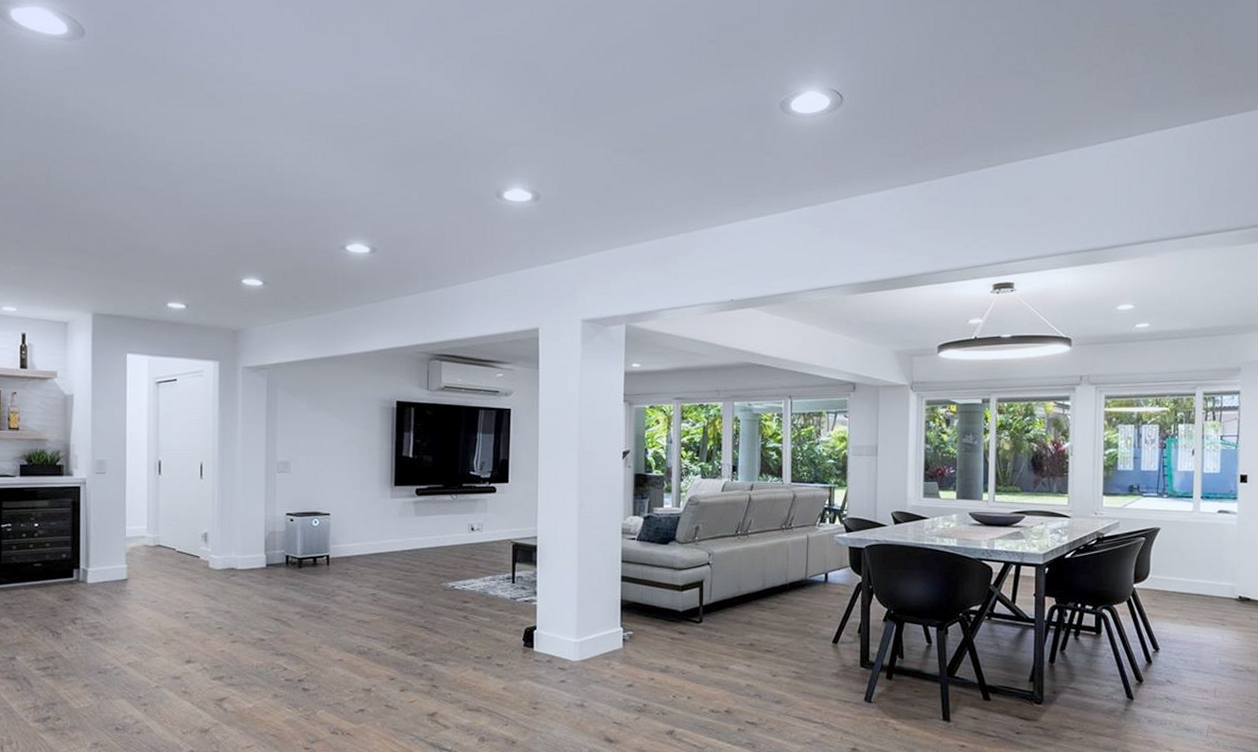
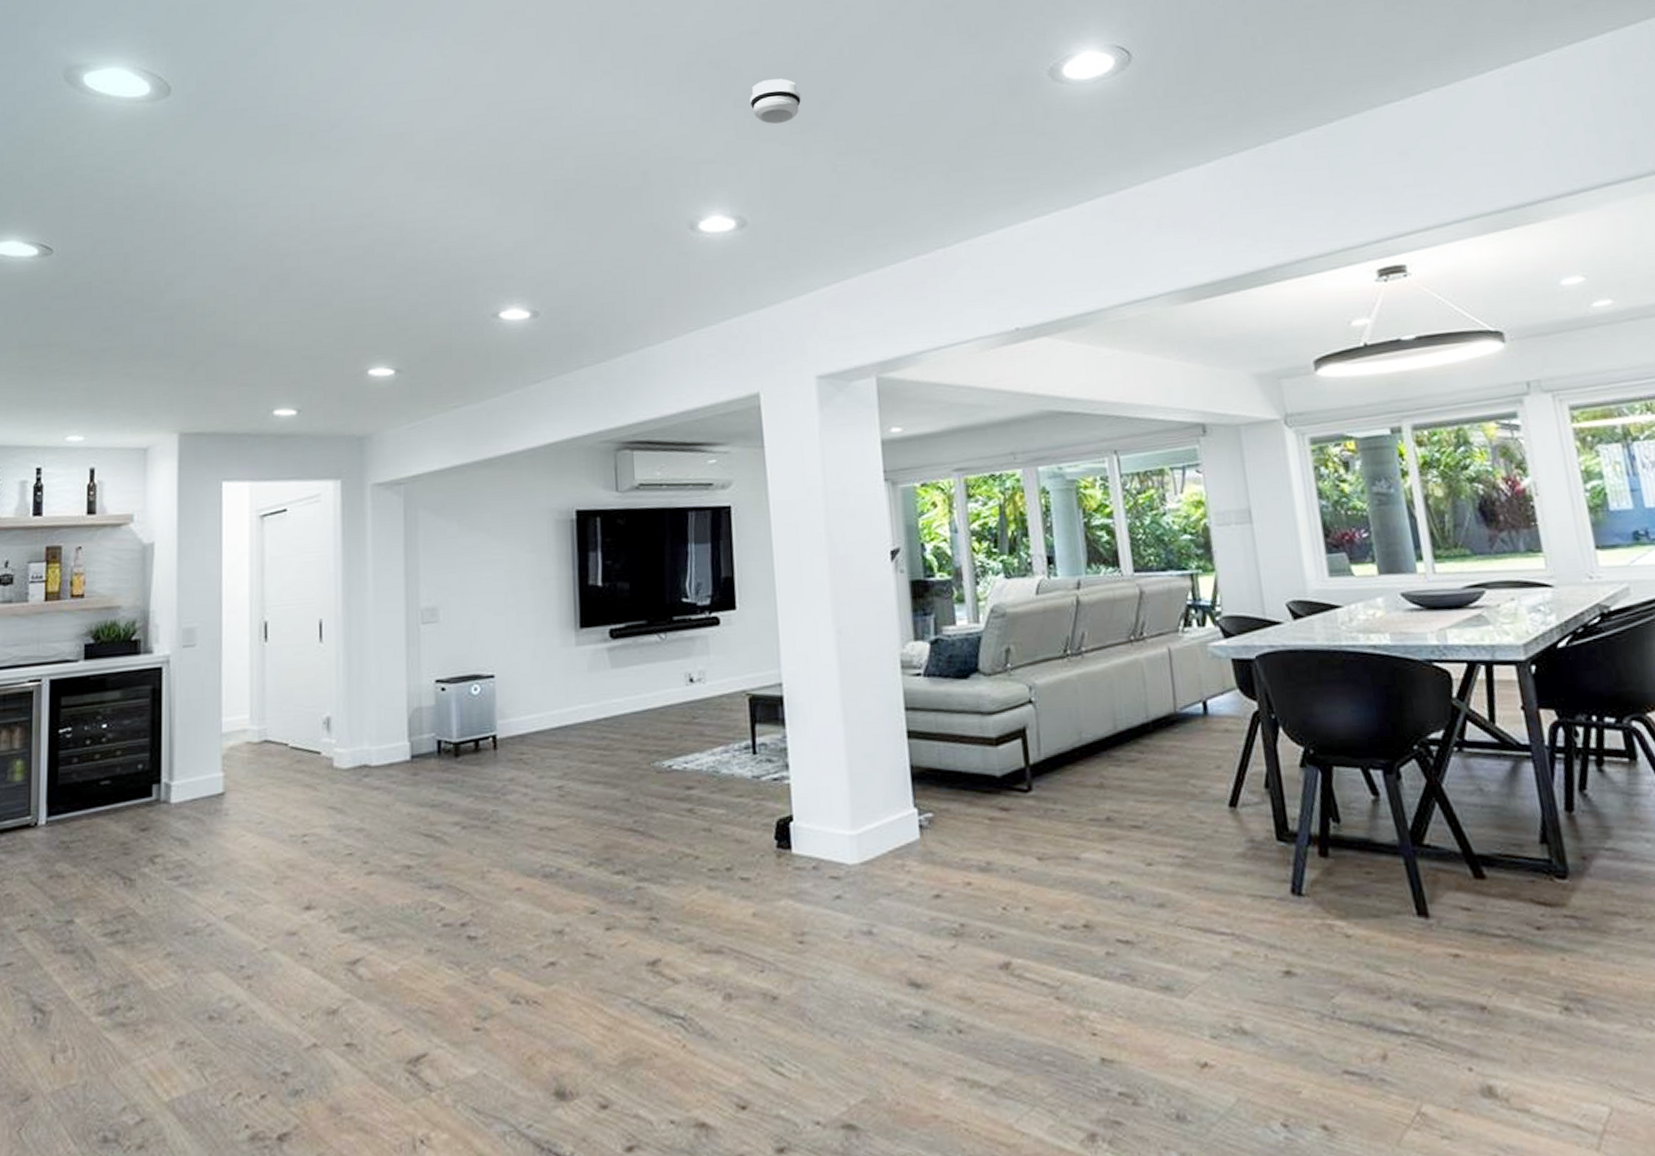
smoke detector: none [550,84,590,120] -> present [749,78,801,124]

